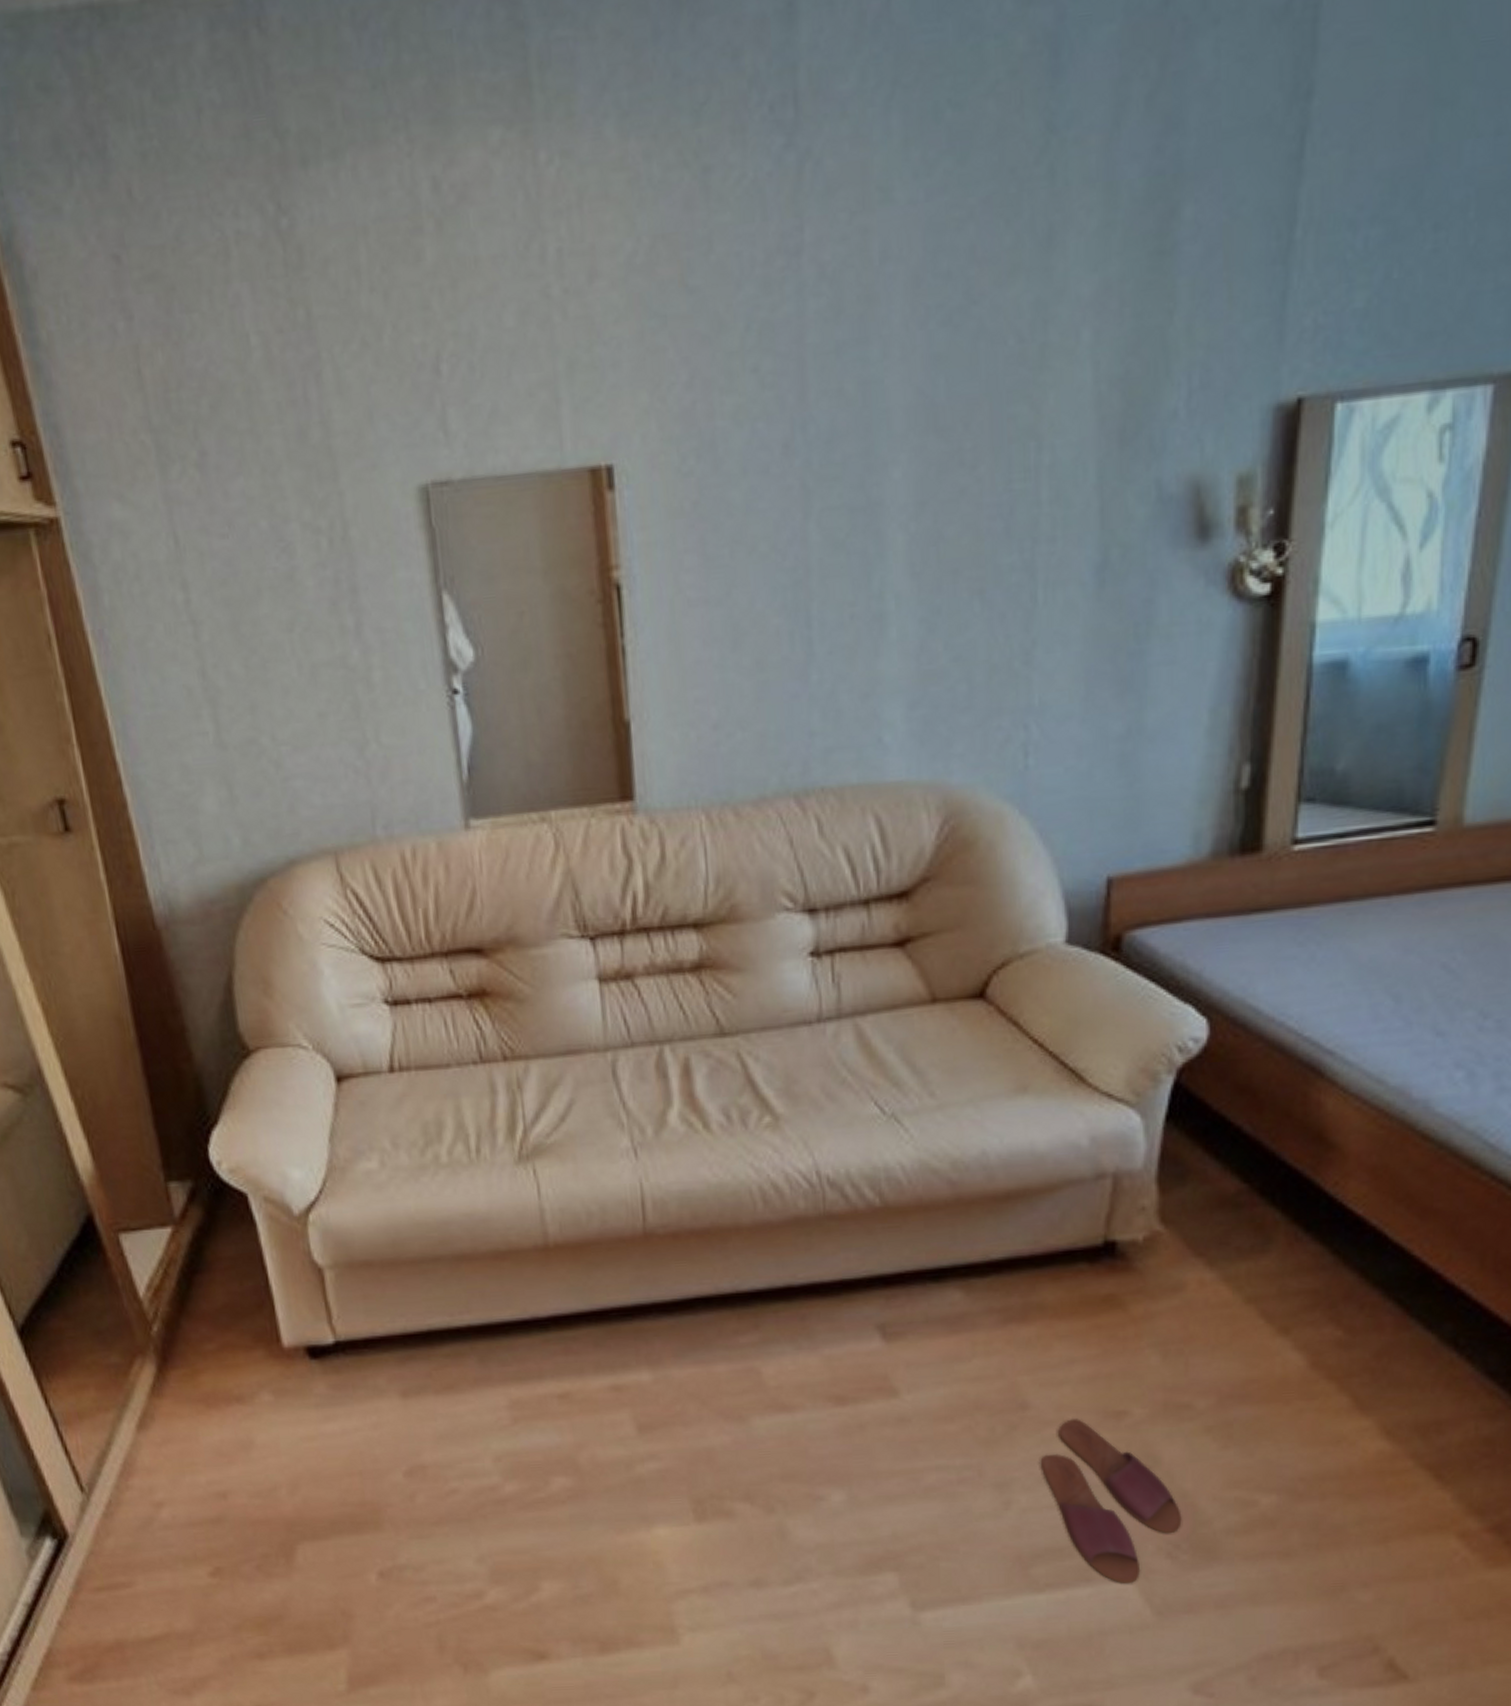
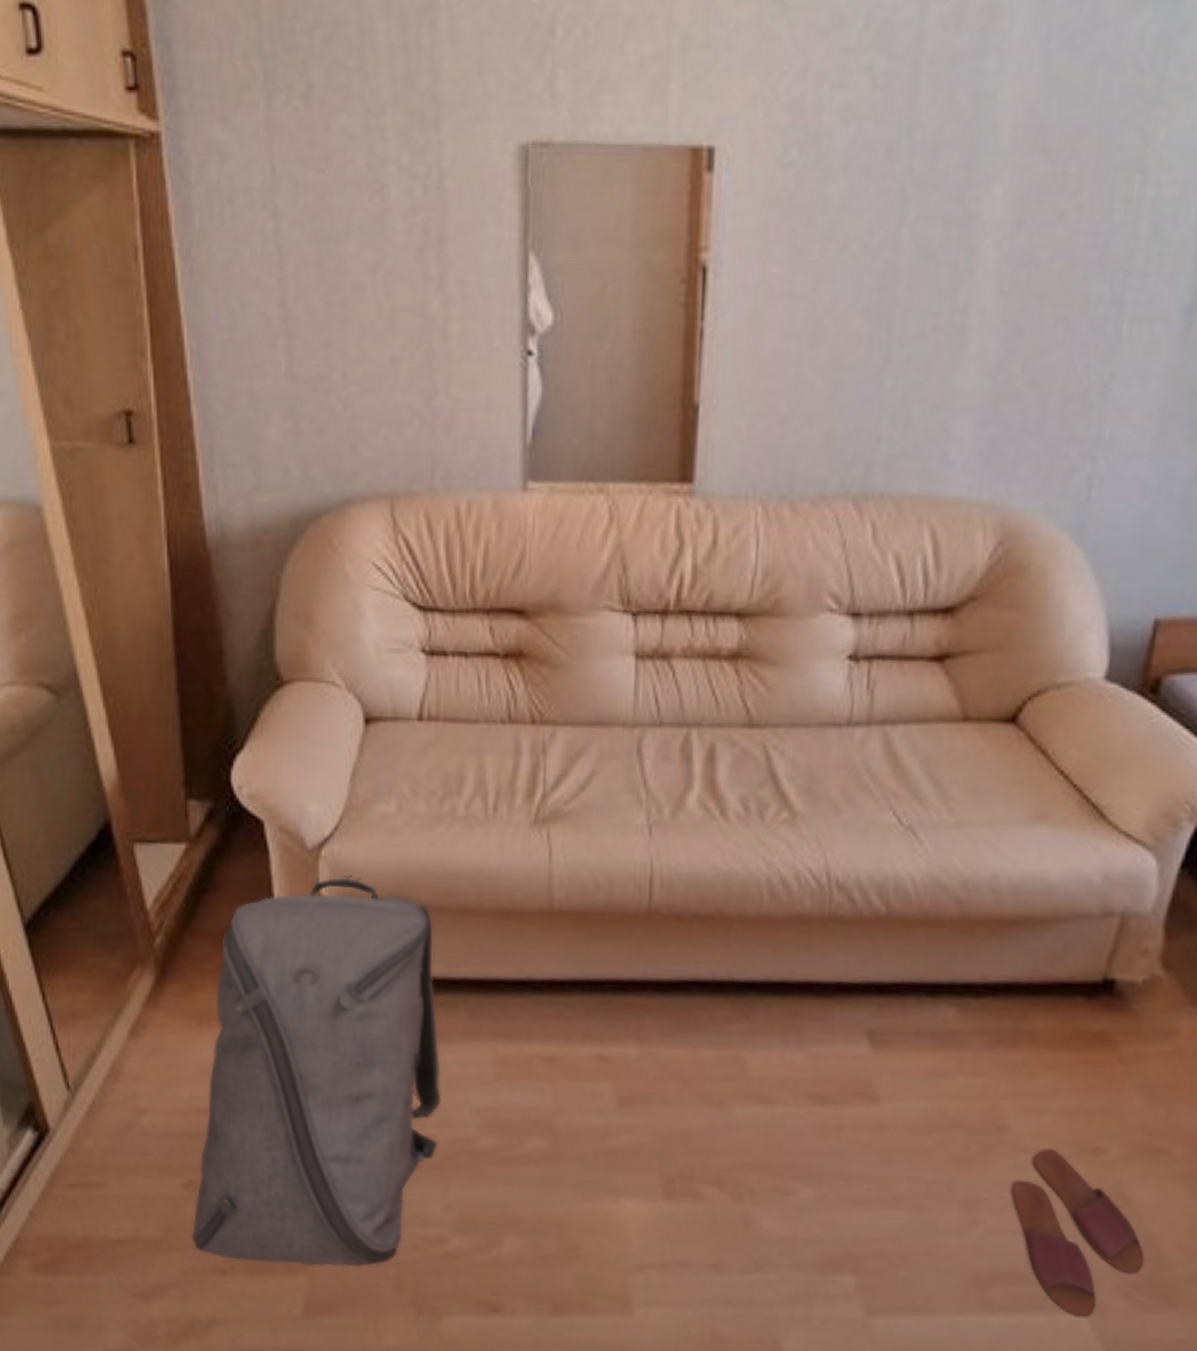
backpack: none [219,1241,463,1642] -> present [191,877,442,1268]

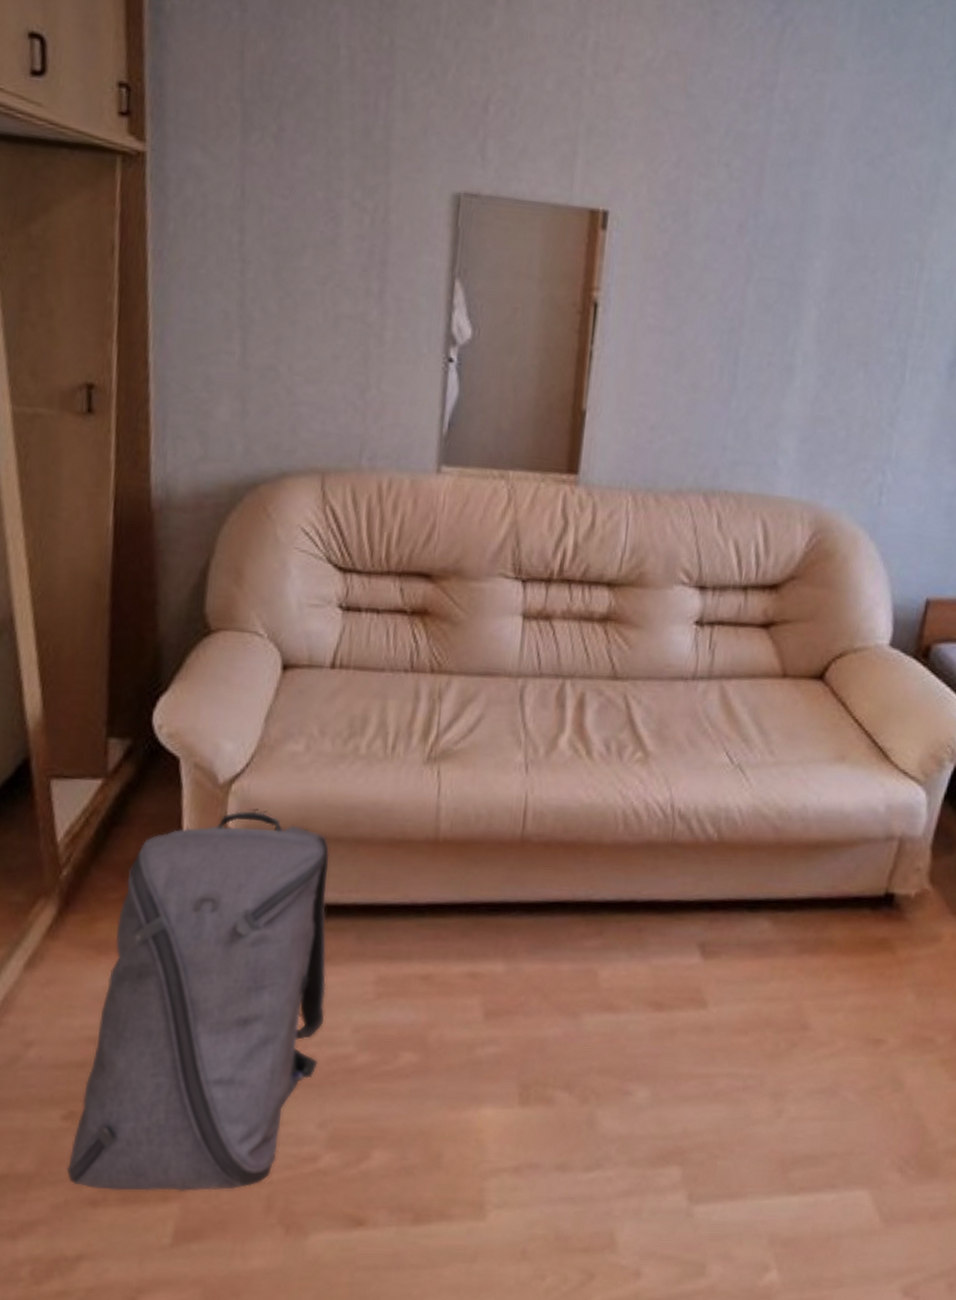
slippers: present [1011,1149,1145,1318] -> none [810,1042,914,1193]

